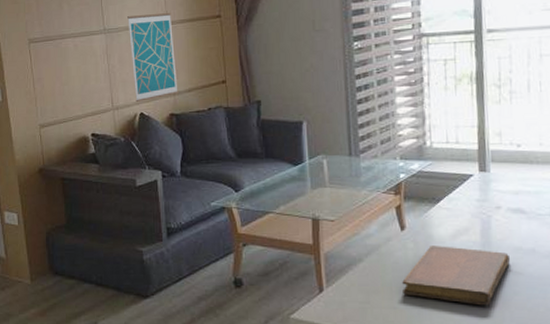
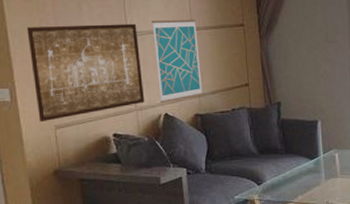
wall art: none [15,20,121,122] -> present [27,23,145,123]

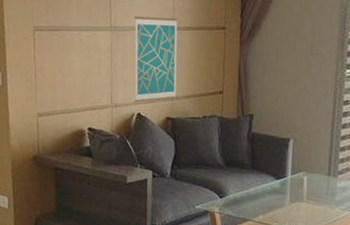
wall art: present [27,23,145,123] -> none [21,14,121,109]

